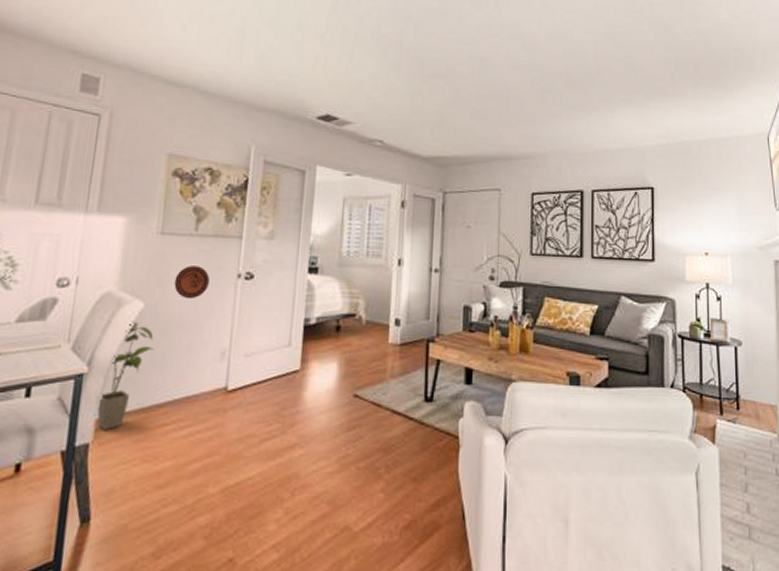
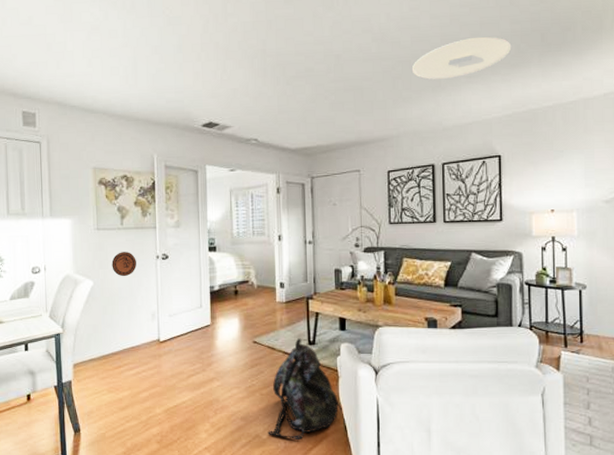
house plant: present [97,321,154,431] -> none [72,295,105,372]
backpack: none [361,393,461,533] -> present [268,338,342,439]
ceiling light: none [564,59,666,99] -> present [412,36,512,80]

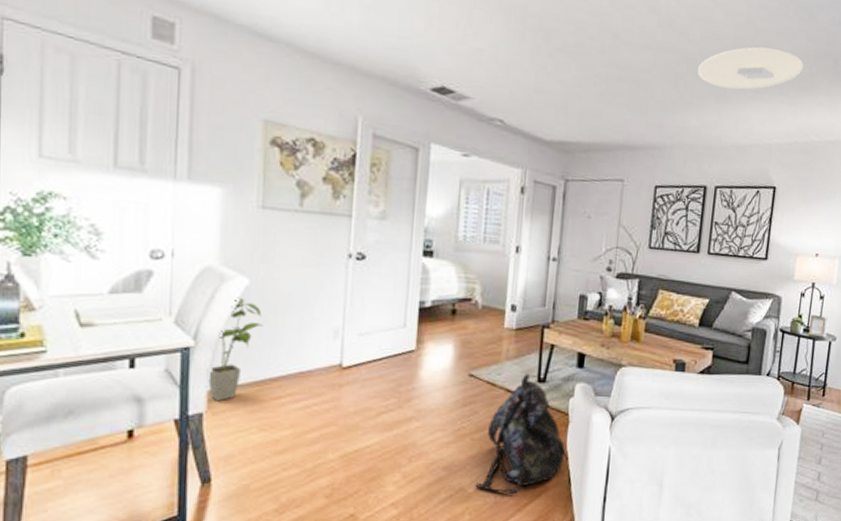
house plant: none [72,295,105,372] -> present [207,297,263,402]
decorative plate: present [112,252,136,277] -> none [280,243,318,278]

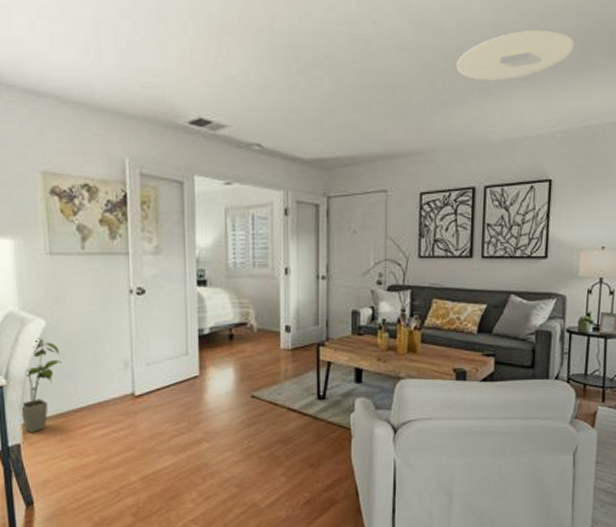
backpack: present [475,374,568,494] -> none [267,392,354,508]

